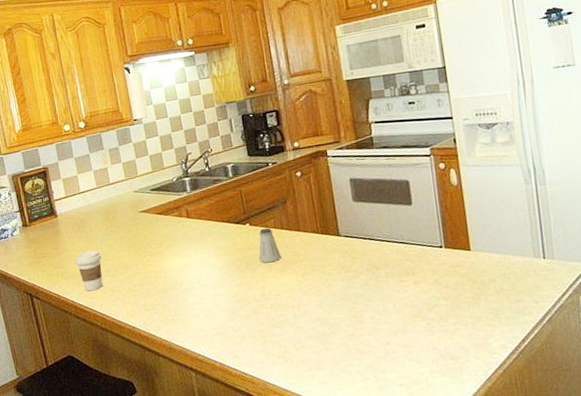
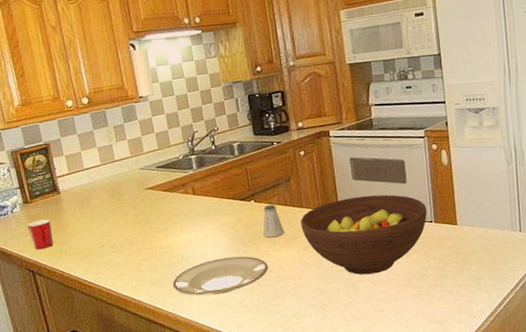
mug: none [26,242,50,273] -> present [27,219,53,250]
coffee cup: present [74,250,103,291] -> none [78,226,108,267]
plate: none [166,282,265,323] -> present [172,256,269,296]
fruit bowl: none [298,217,437,304] -> present [301,194,428,275]

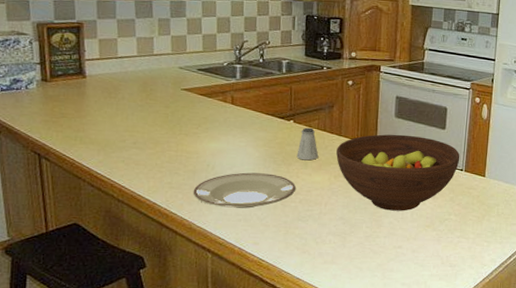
mug: present [27,219,53,250] -> none [41,101,70,133]

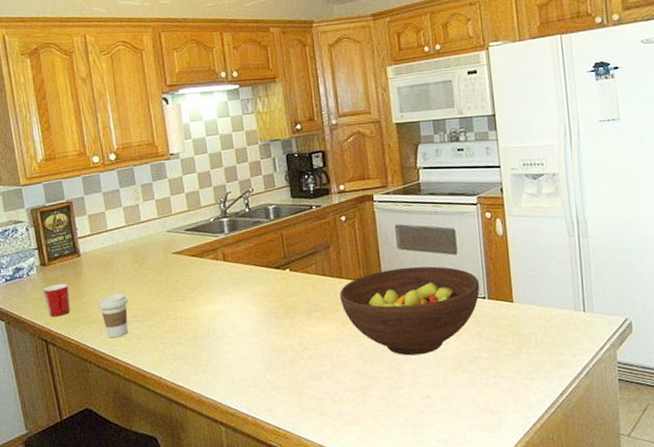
mug: none [41,101,70,133] -> present [43,283,70,318]
coffee cup: none [98,119,131,161] -> present [97,293,129,338]
plate: present [193,172,297,209] -> none [197,330,303,374]
saltshaker: present [296,127,319,161] -> none [298,274,322,311]

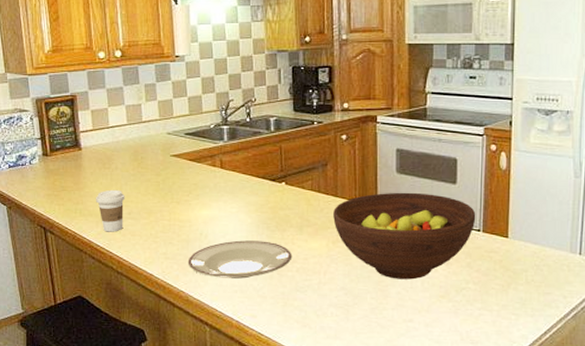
mug: present [43,283,70,318] -> none [44,175,69,207]
plate: none [197,330,303,374] -> present [187,240,293,279]

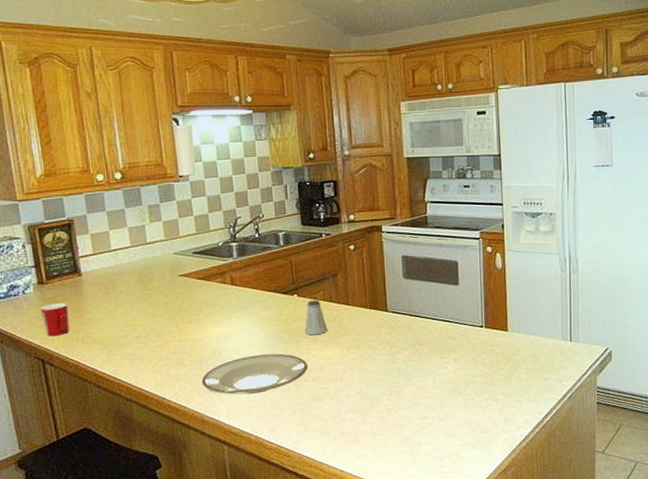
mug: none [44,175,69,207] -> present [40,303,69,337]
coffee cup: present [95,189,125,232] -> none [98,314,131,359]
saltshaker: none [290,189,314,225] -> present [304,300,328,336]
fruit bowl: present [333,192,476,280] -> none [346,295,478,380]

